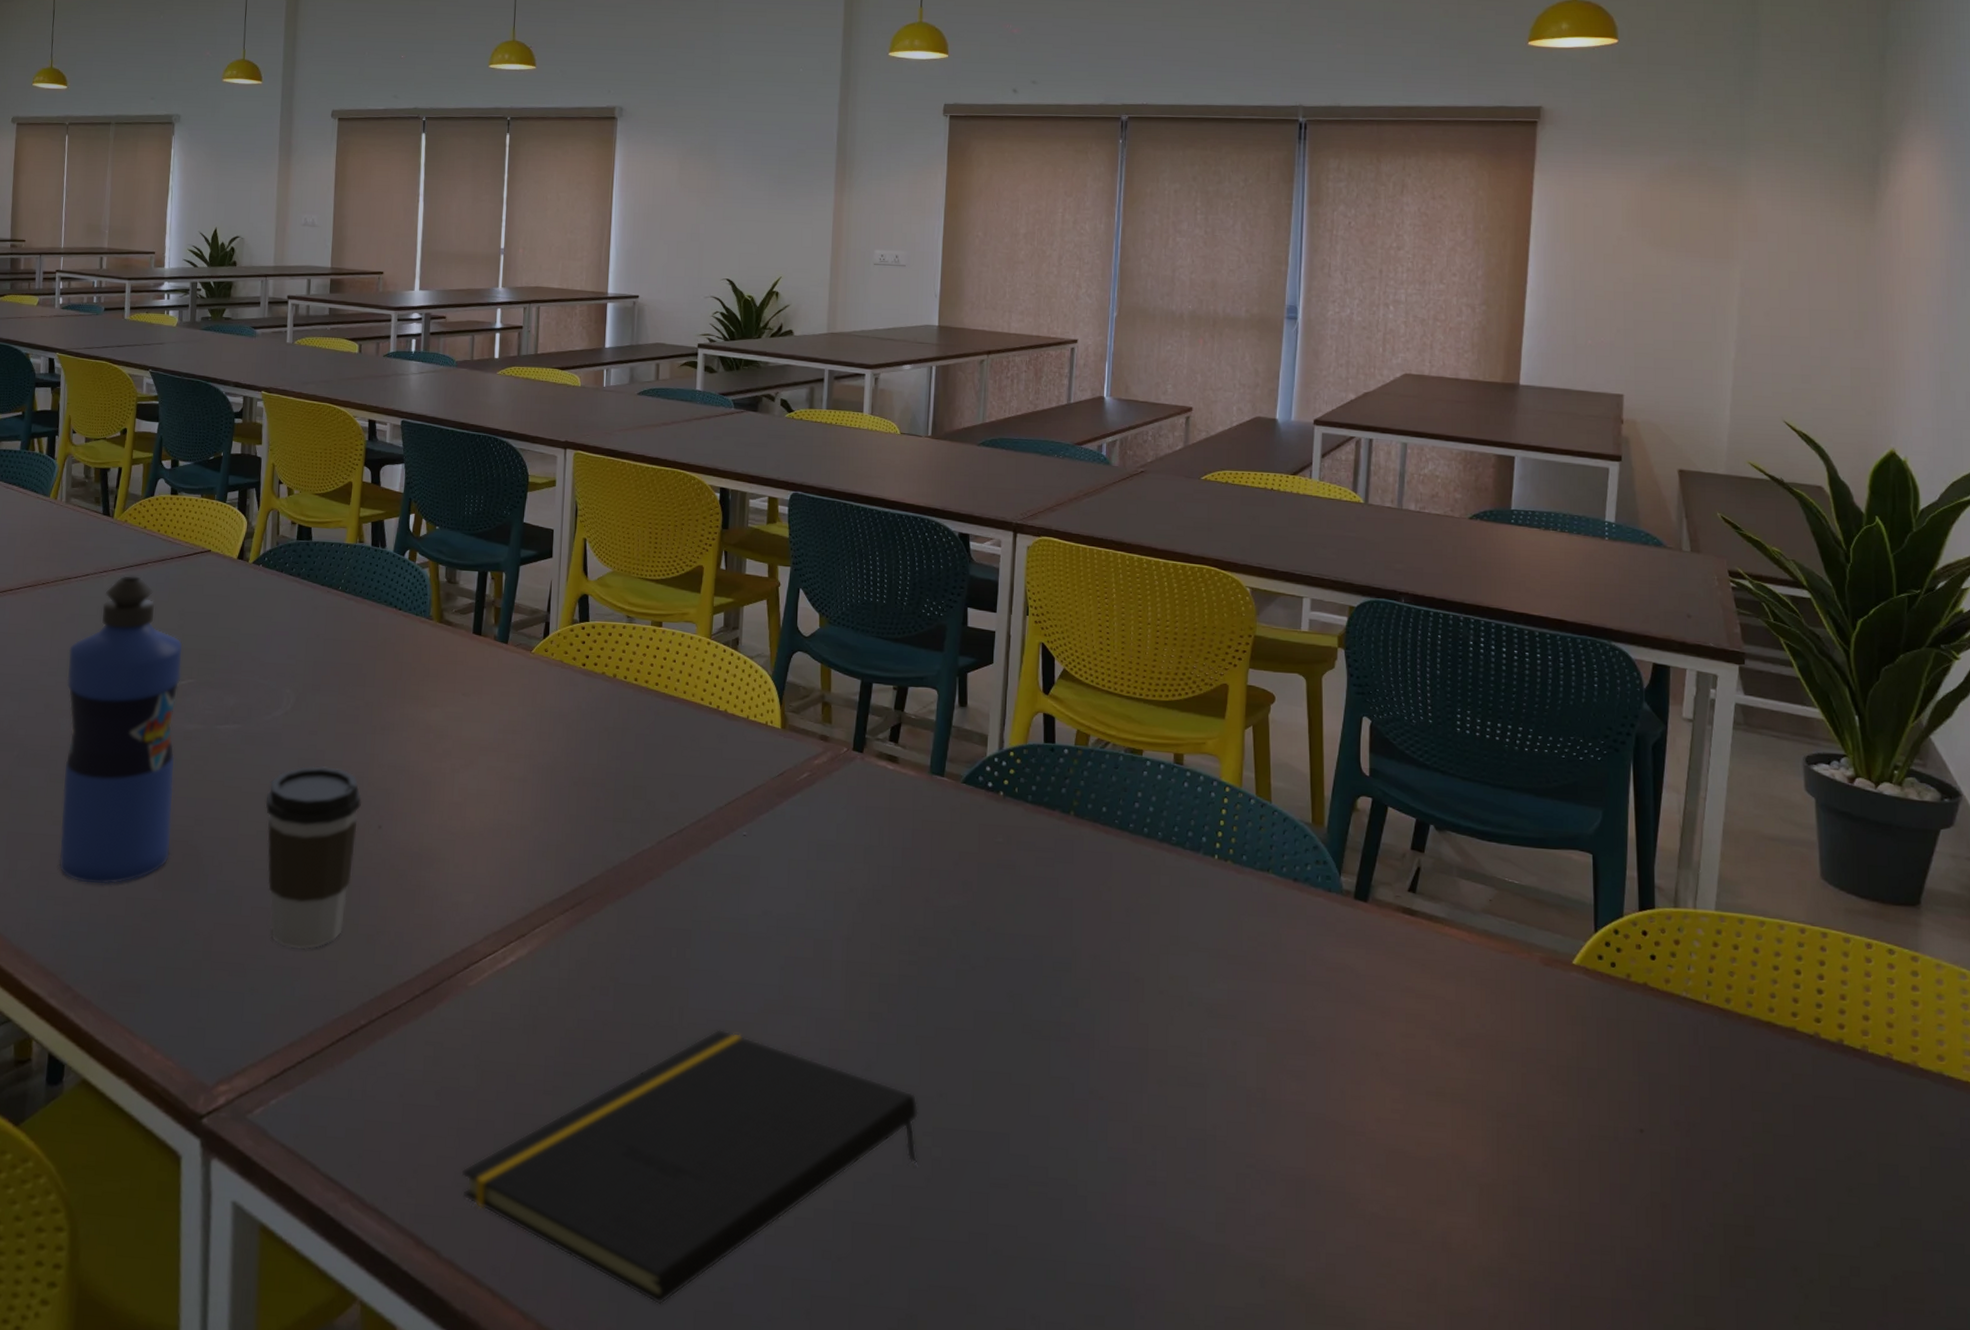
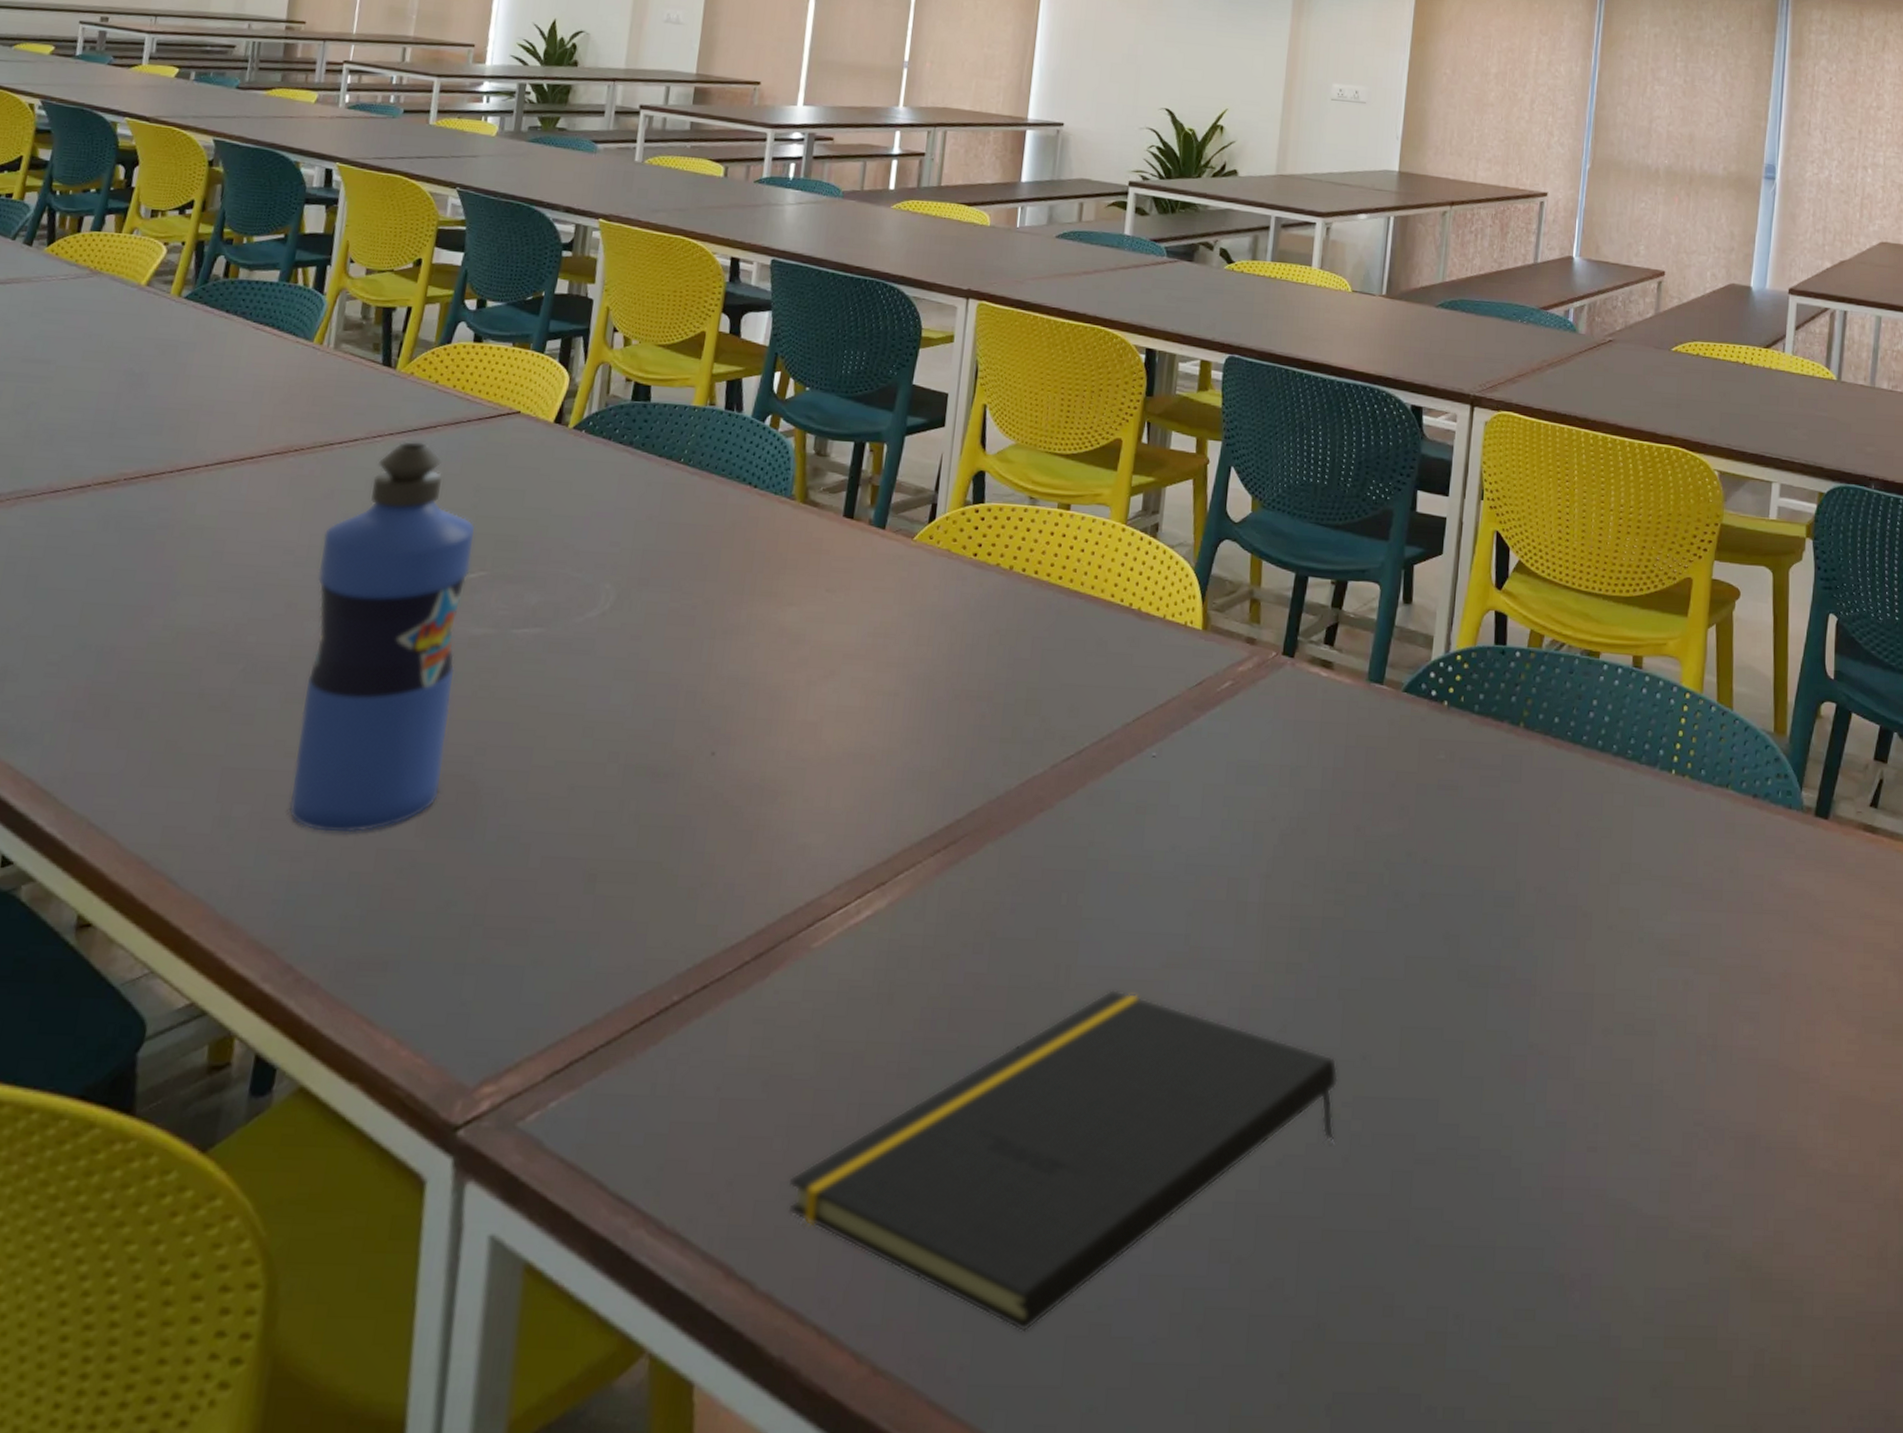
coffee cup: present [265,766,362,950] -> none [564,679,693,909]

